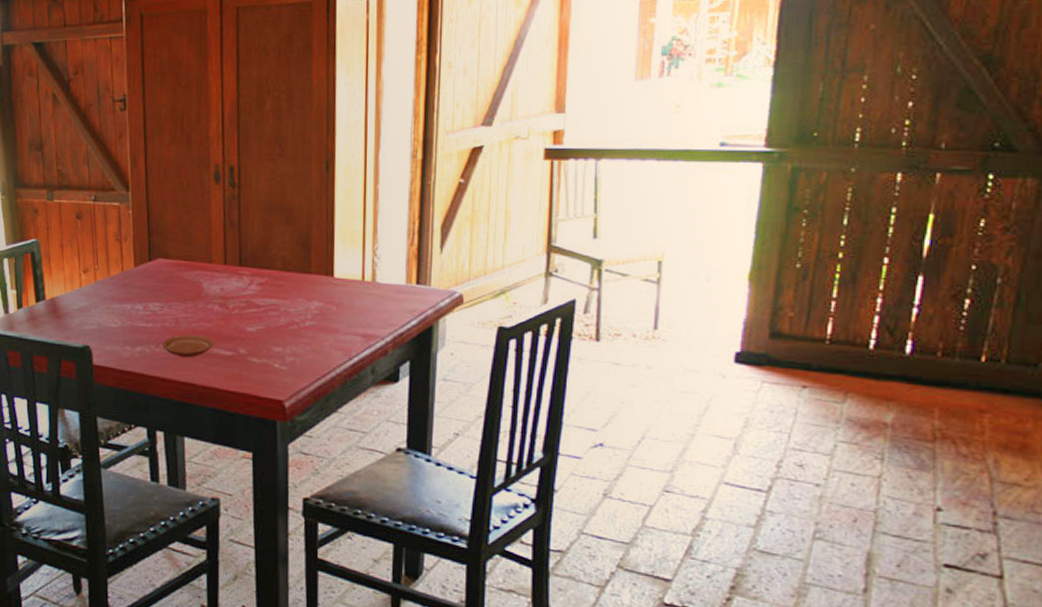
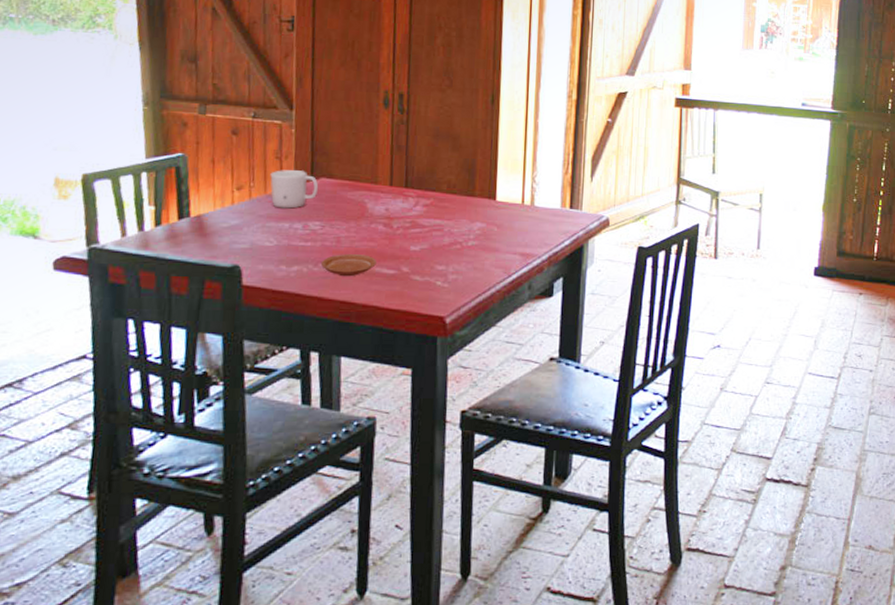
mug: none [112,252,157,290] -> present [270,170,319,209]

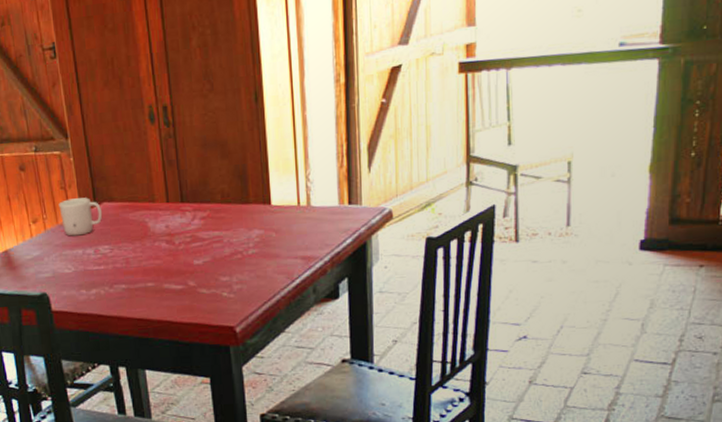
plate: present [320,253,377,277] -> none [115,272,165,296]

